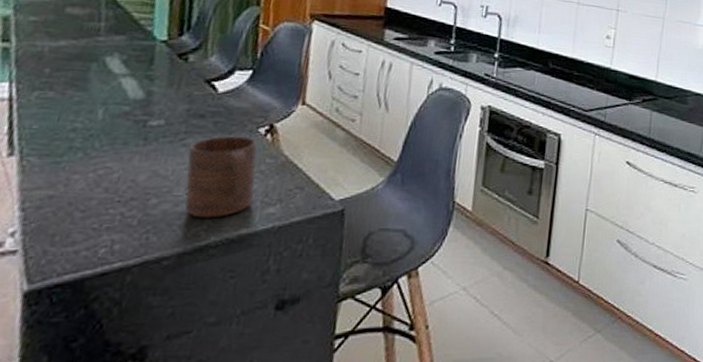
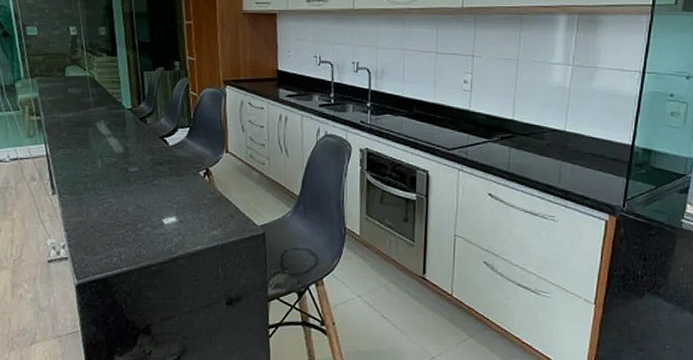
cup: present [184,135,258,218] -> none [157,178,202,238]

